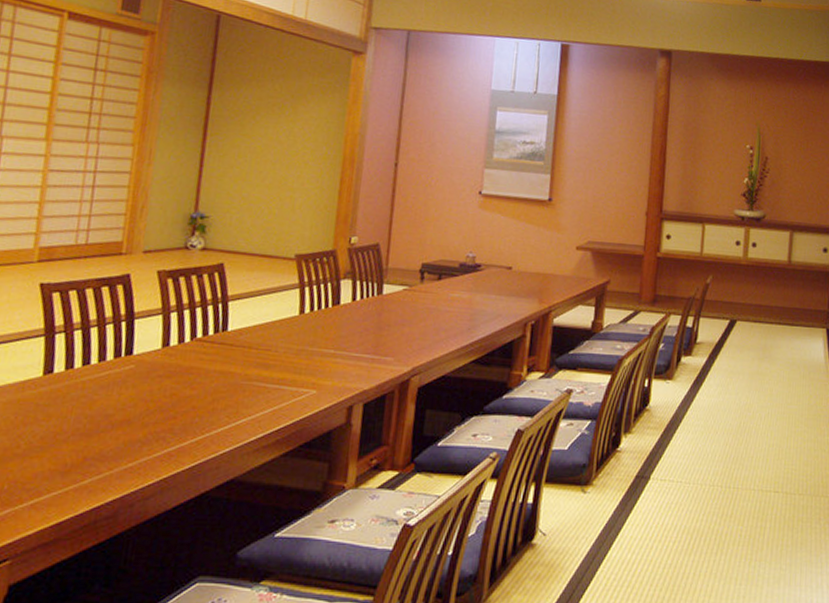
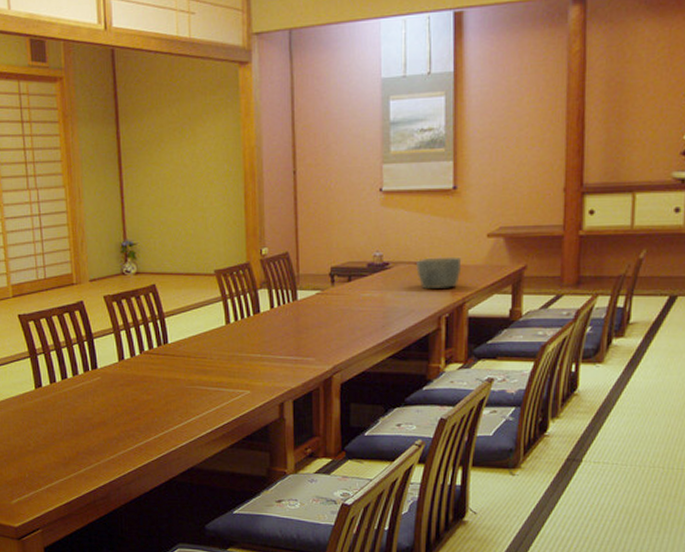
bowl: none [507,264,551,296] -> present [416,256,462,289]

